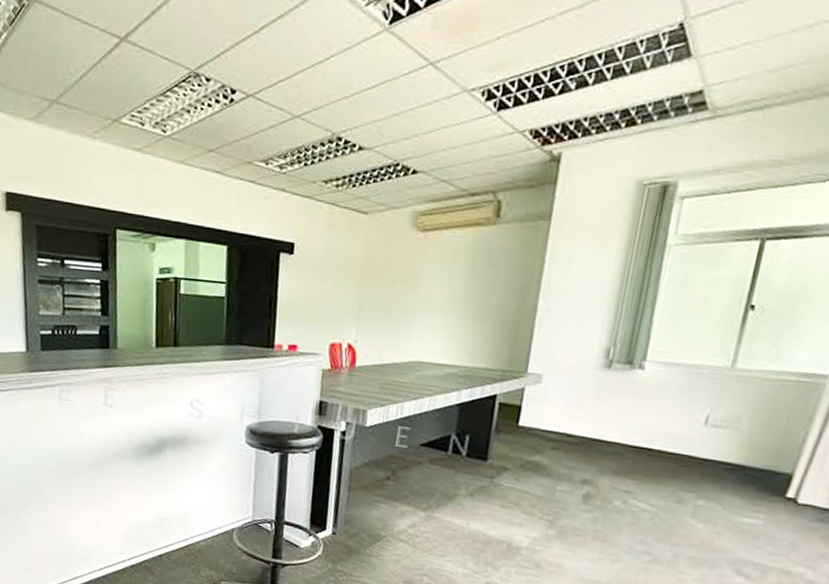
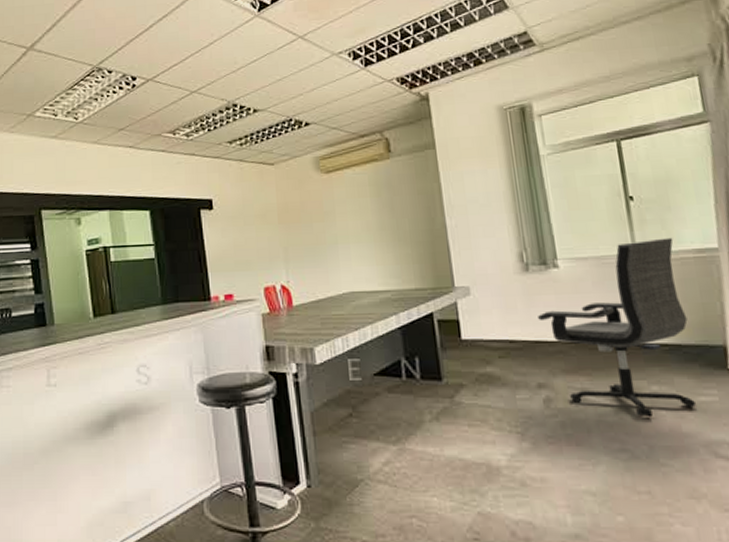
office chair: none [604,354,782,529] -> present [538,237,697,418]

